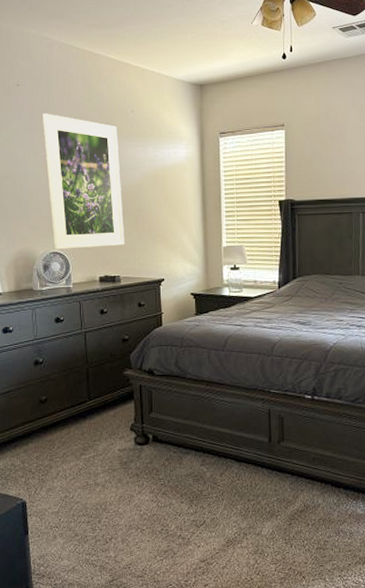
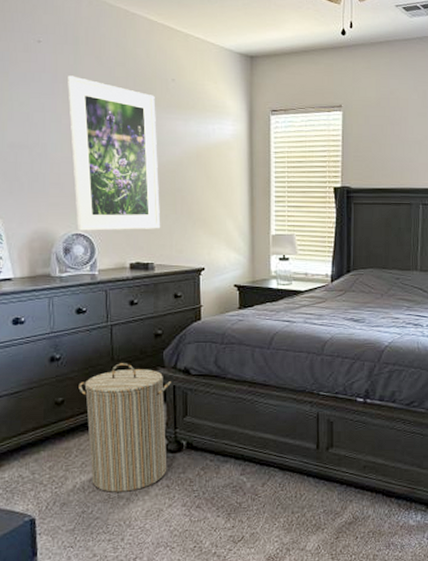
laundry hamper: none [59,365,138,480] -> present [78,363,171,493]

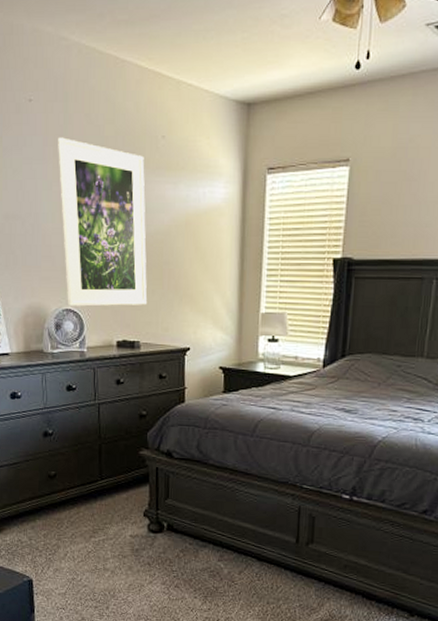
laundry hamper: present [78,363,171,493] -> none [69,442,154,565]

